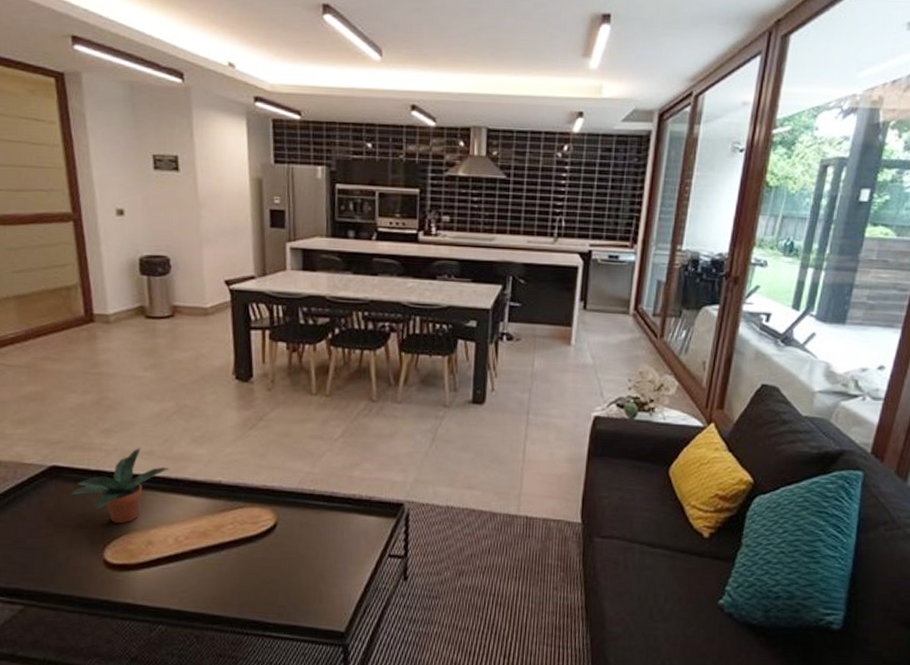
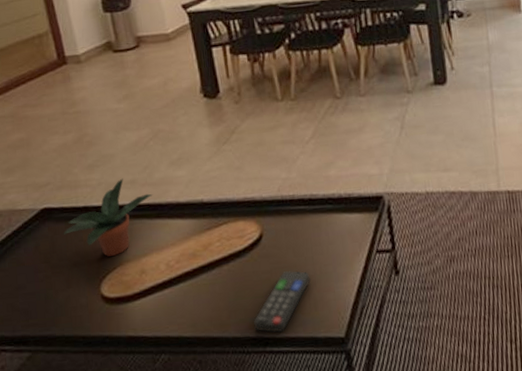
remote control: none [255,561,319,620] -> present [253,270,311,333]

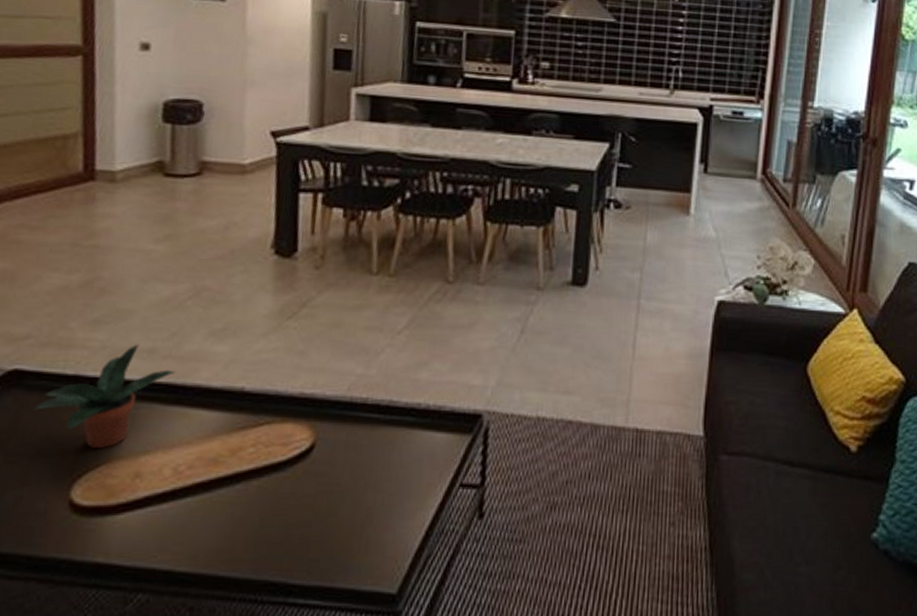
remote control: present [253,270,311,333] -> none [276,496,367,579]

